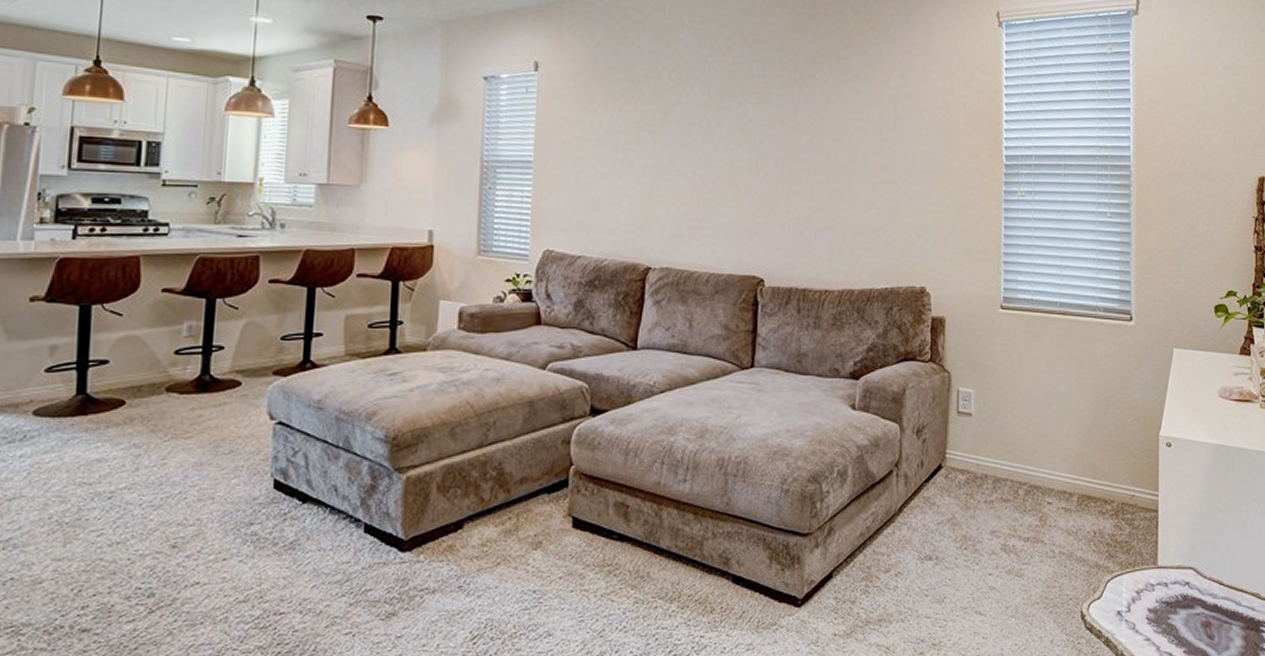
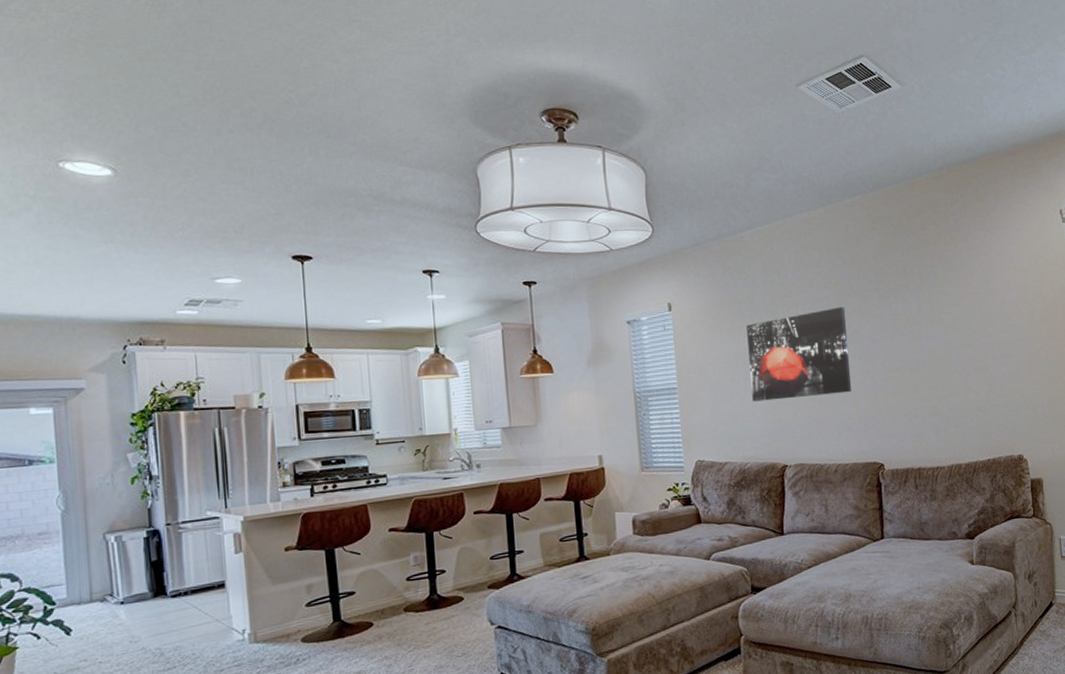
wall art: none [620,91,741,191] -> present [746,307,852,402]

